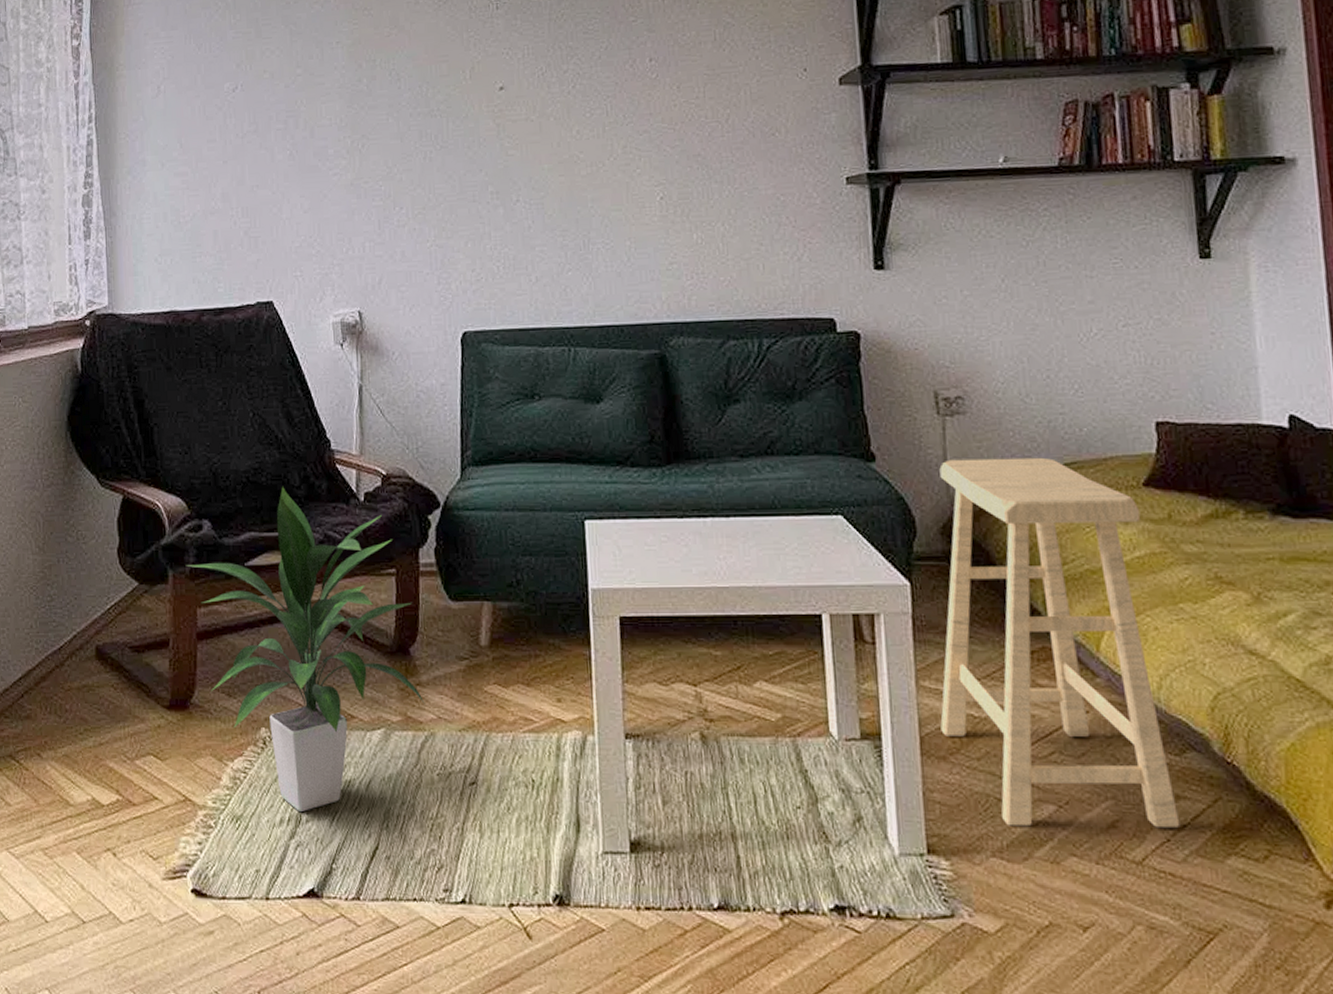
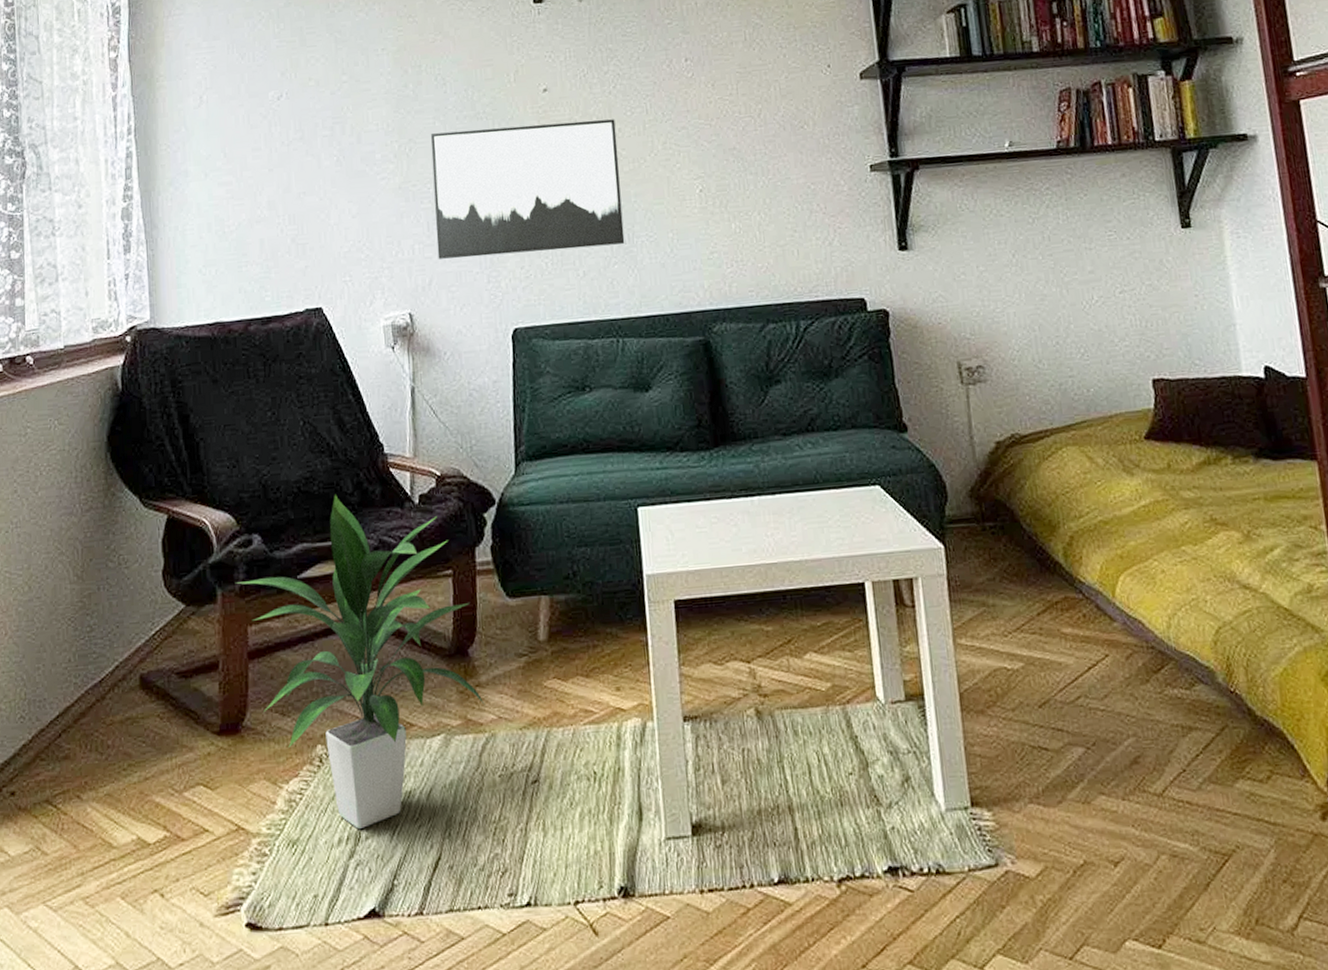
wall art: none [383,120,580,258] -> present [430,119,625,259]
stool: present [939,457,1180,829] -> none [965,418,1194,772]

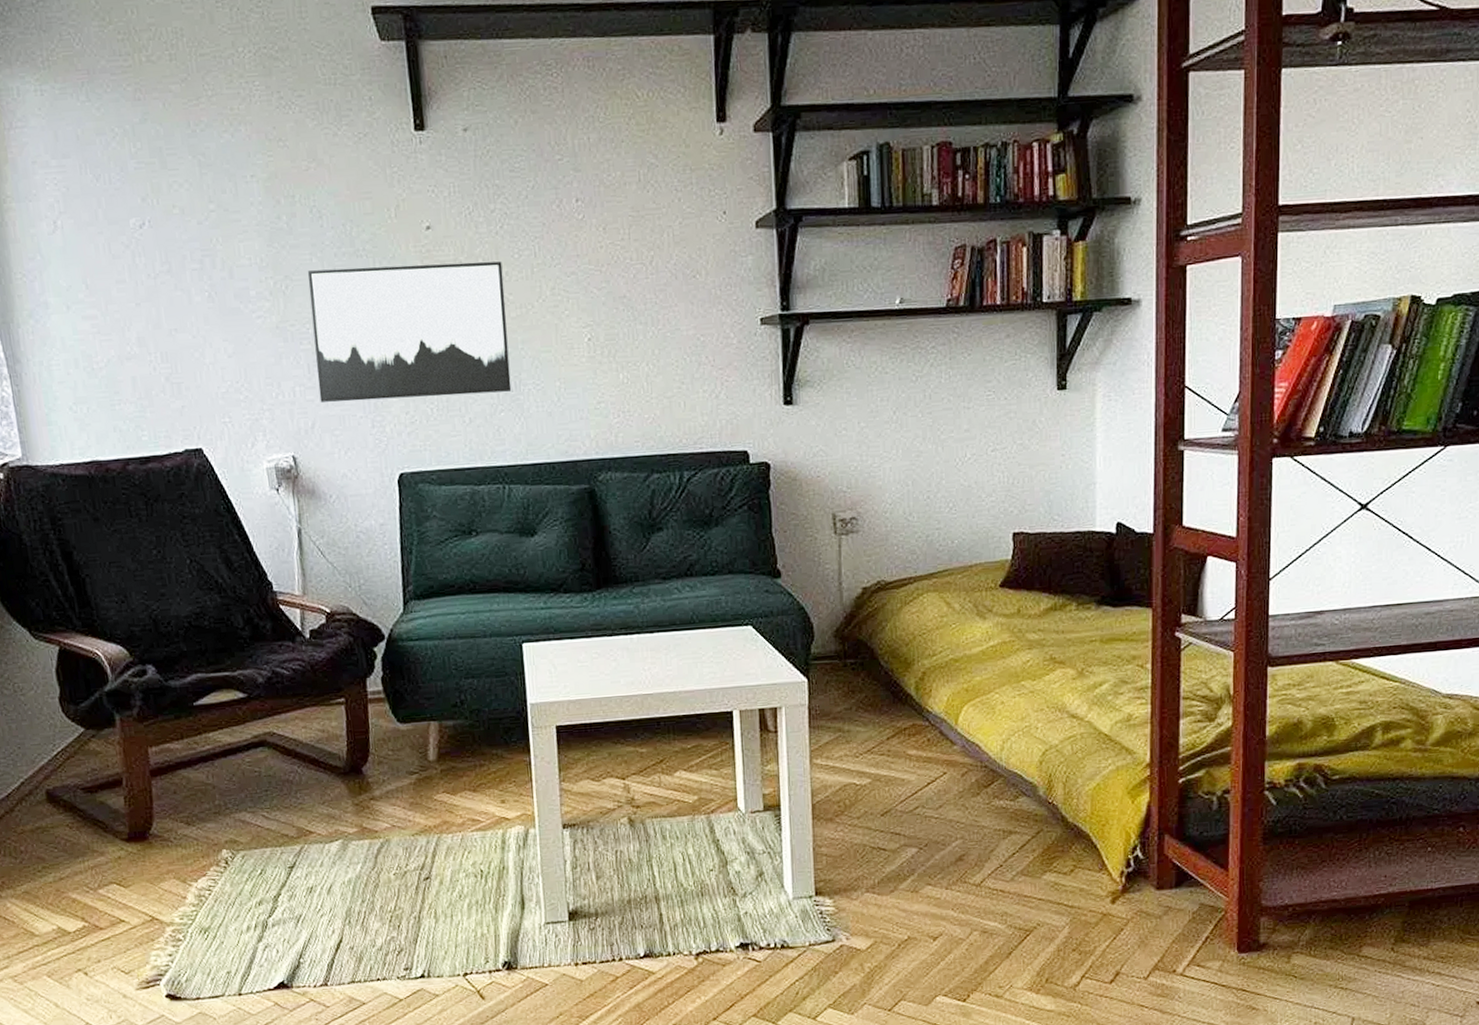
indoor plant: present [236,493,485,829] -> none [133,628,379,918]

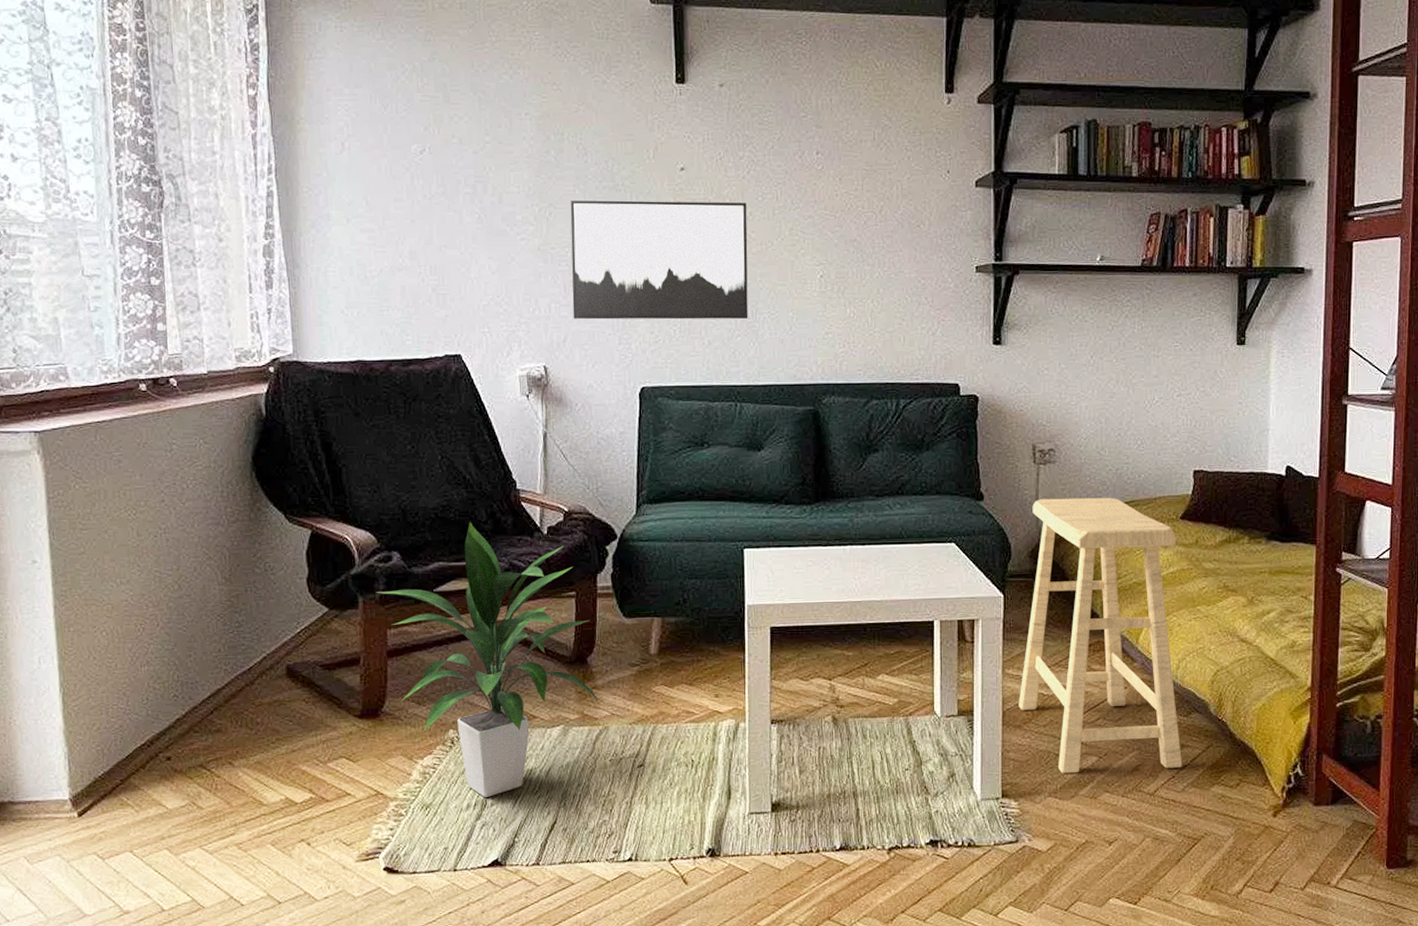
indoor plant: none [133,628,379,918] -> present [376,521,600,797]
stool: none [829,567,1011,868] -> present [1018,497,1183,774]

